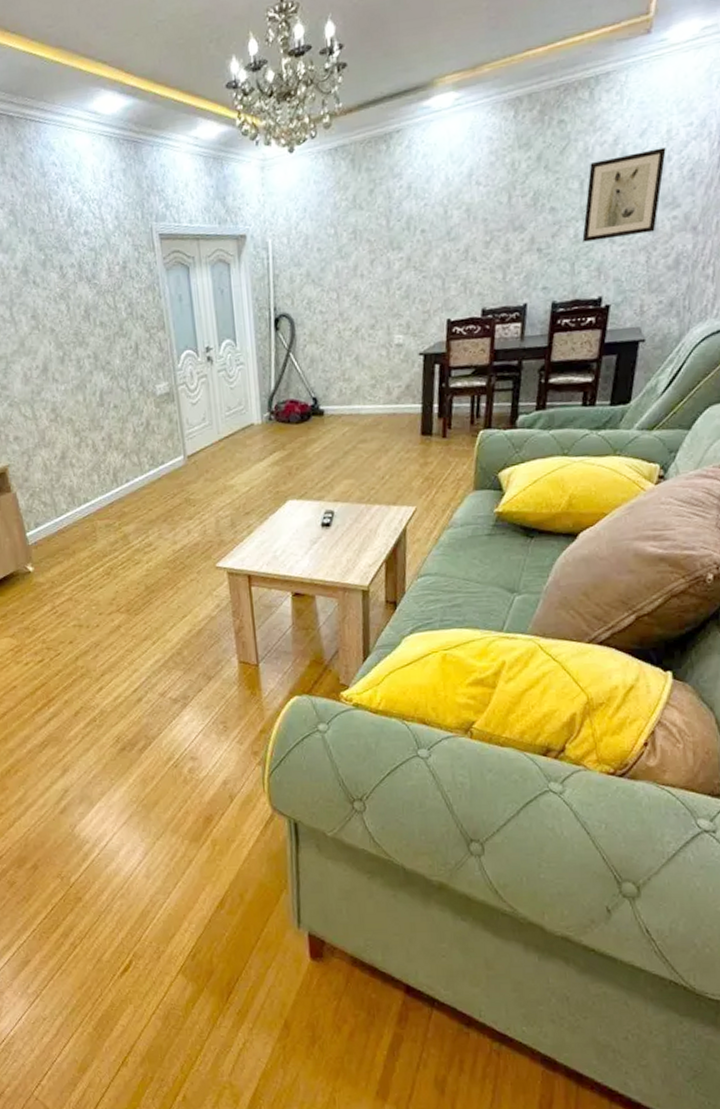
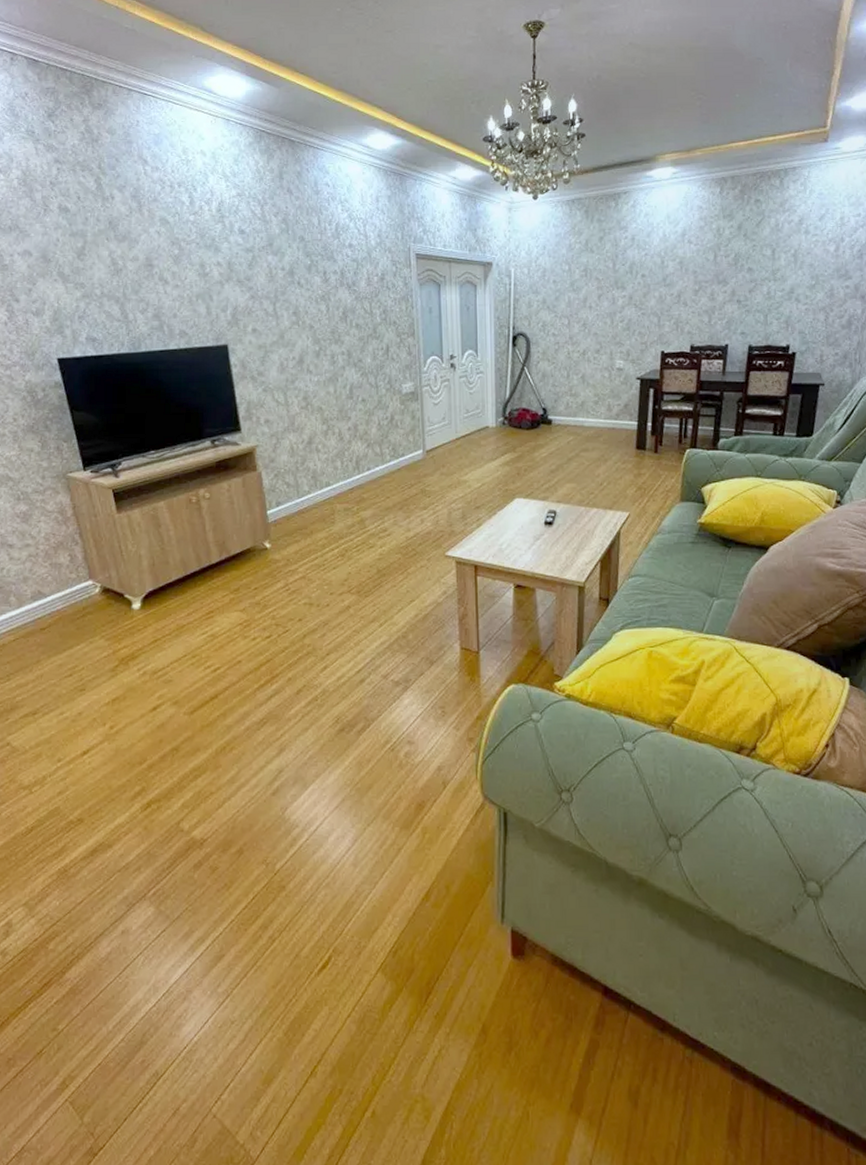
wall art: present [582,147,666,242] -> none [774,231,840,299]

